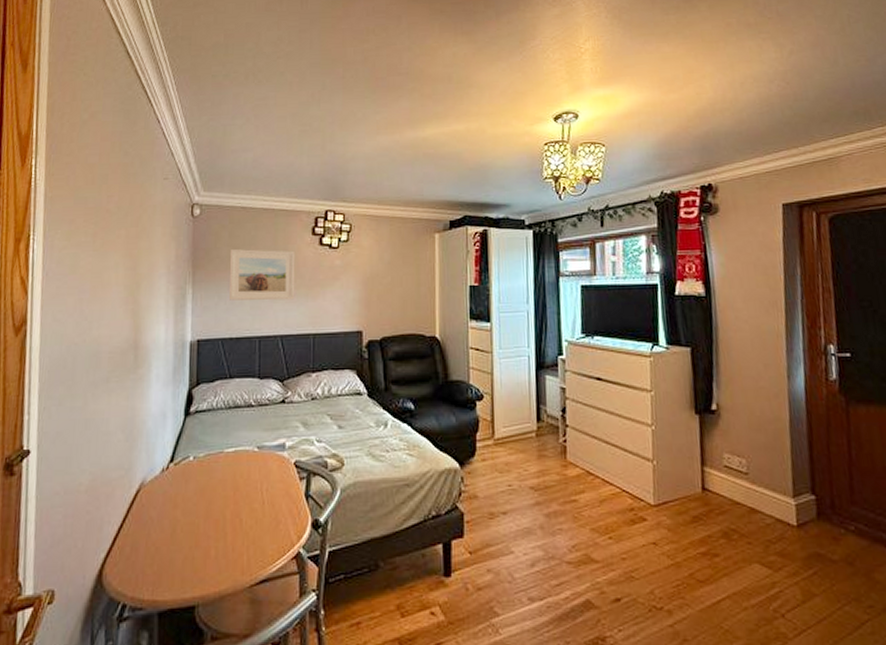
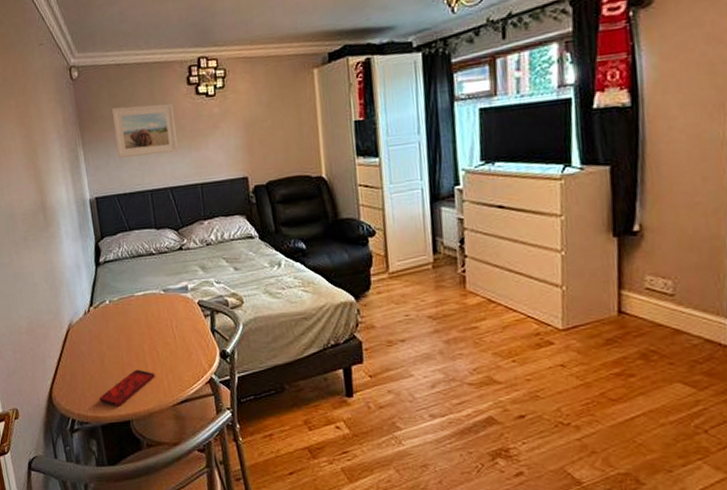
smartphone: none [162,541,234,587] -> present [99,369,155,406]

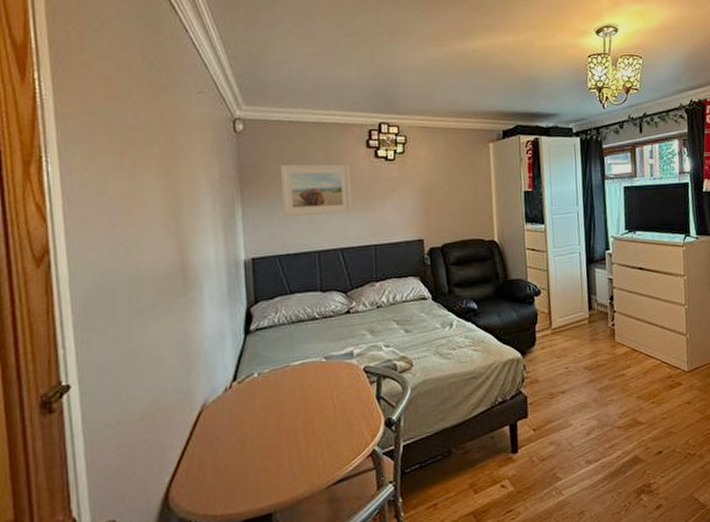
smartphone: present [99,369,155,406] -> none [235,450,308,498]

